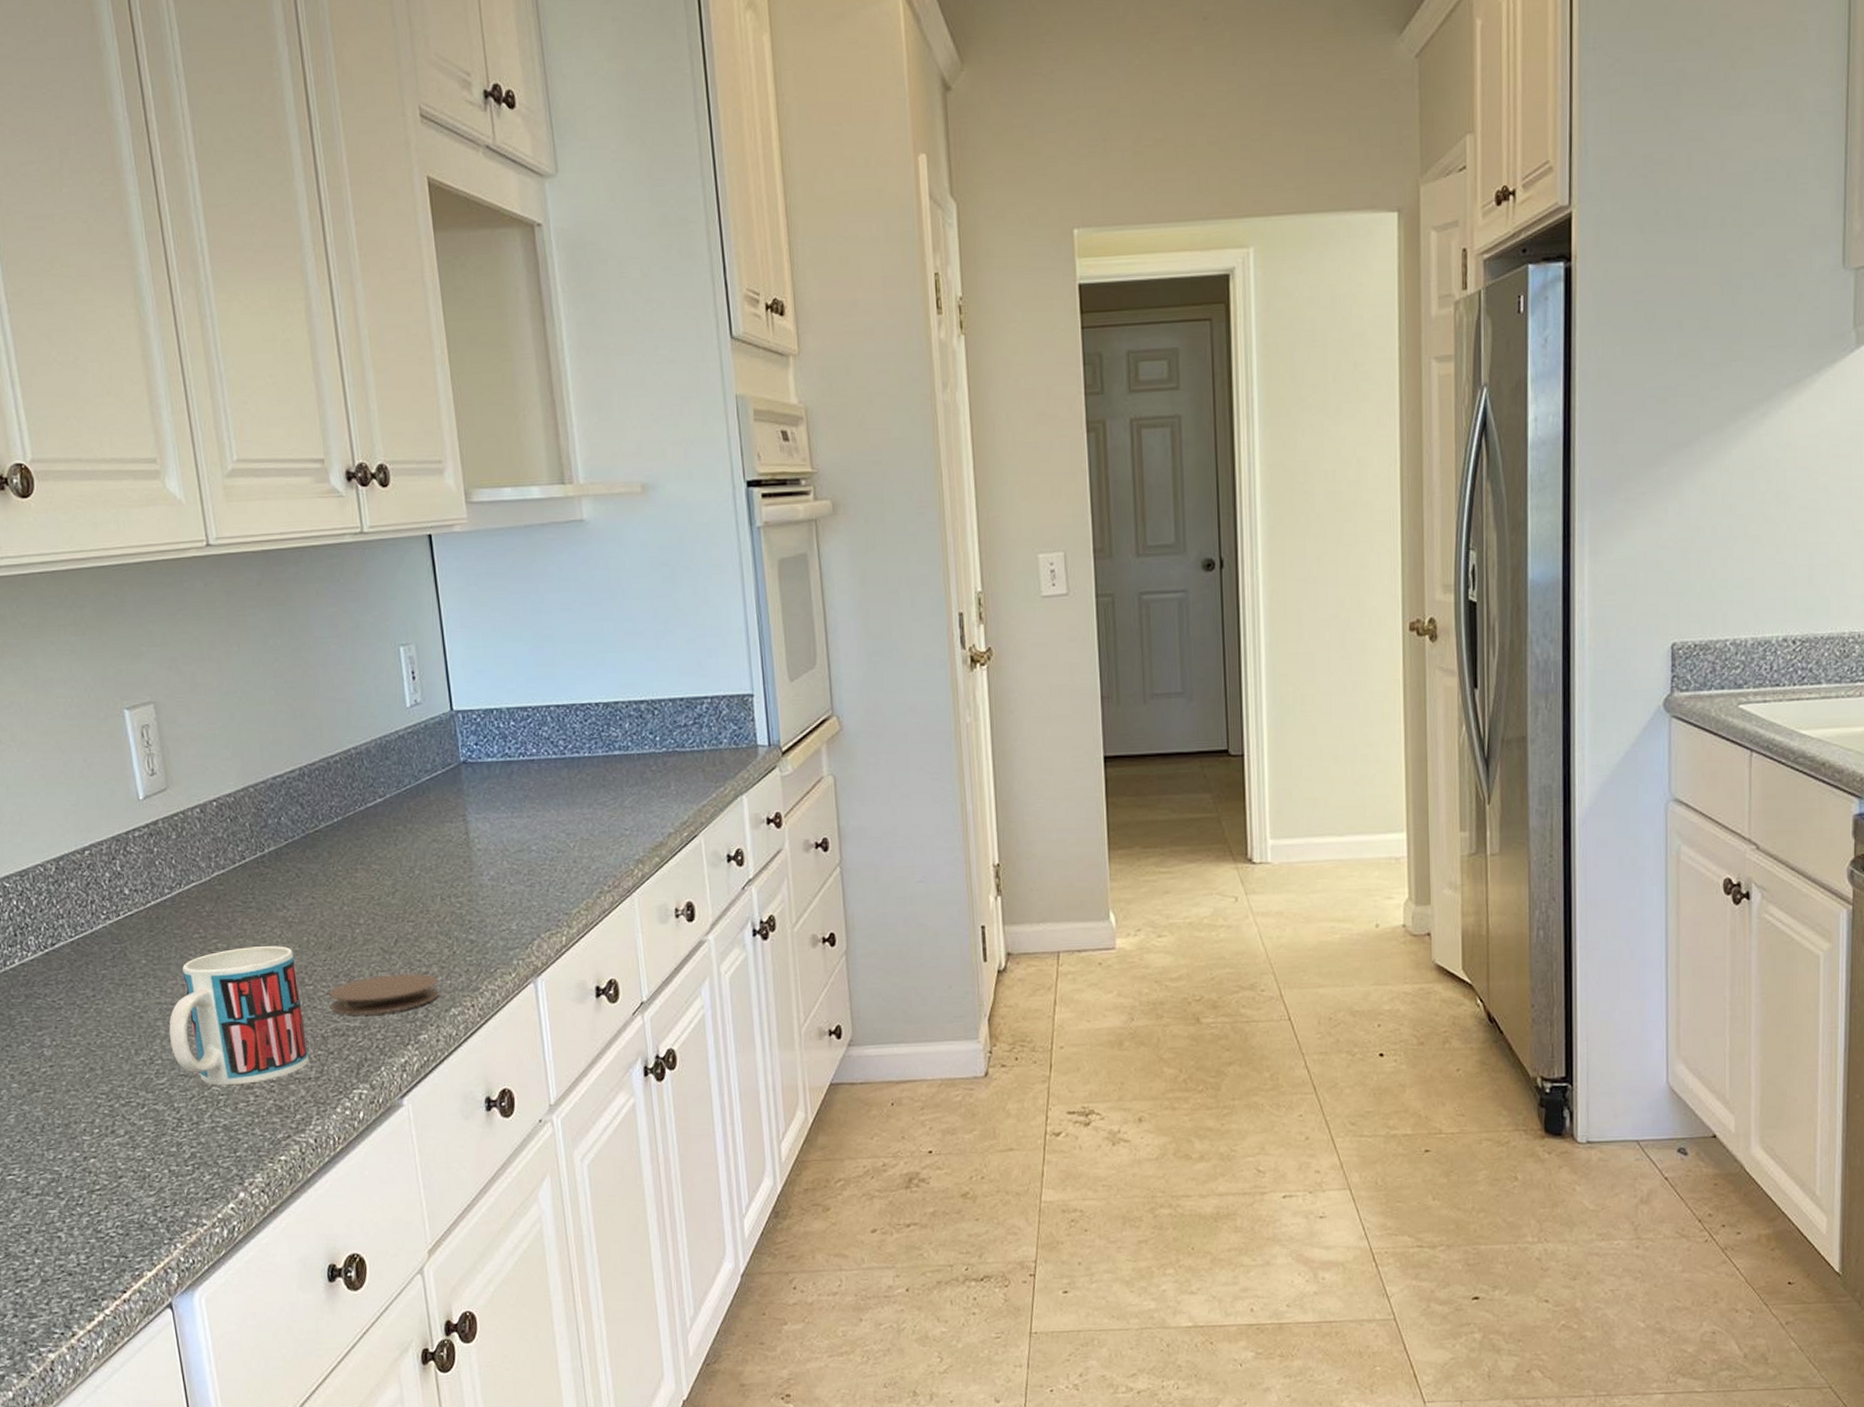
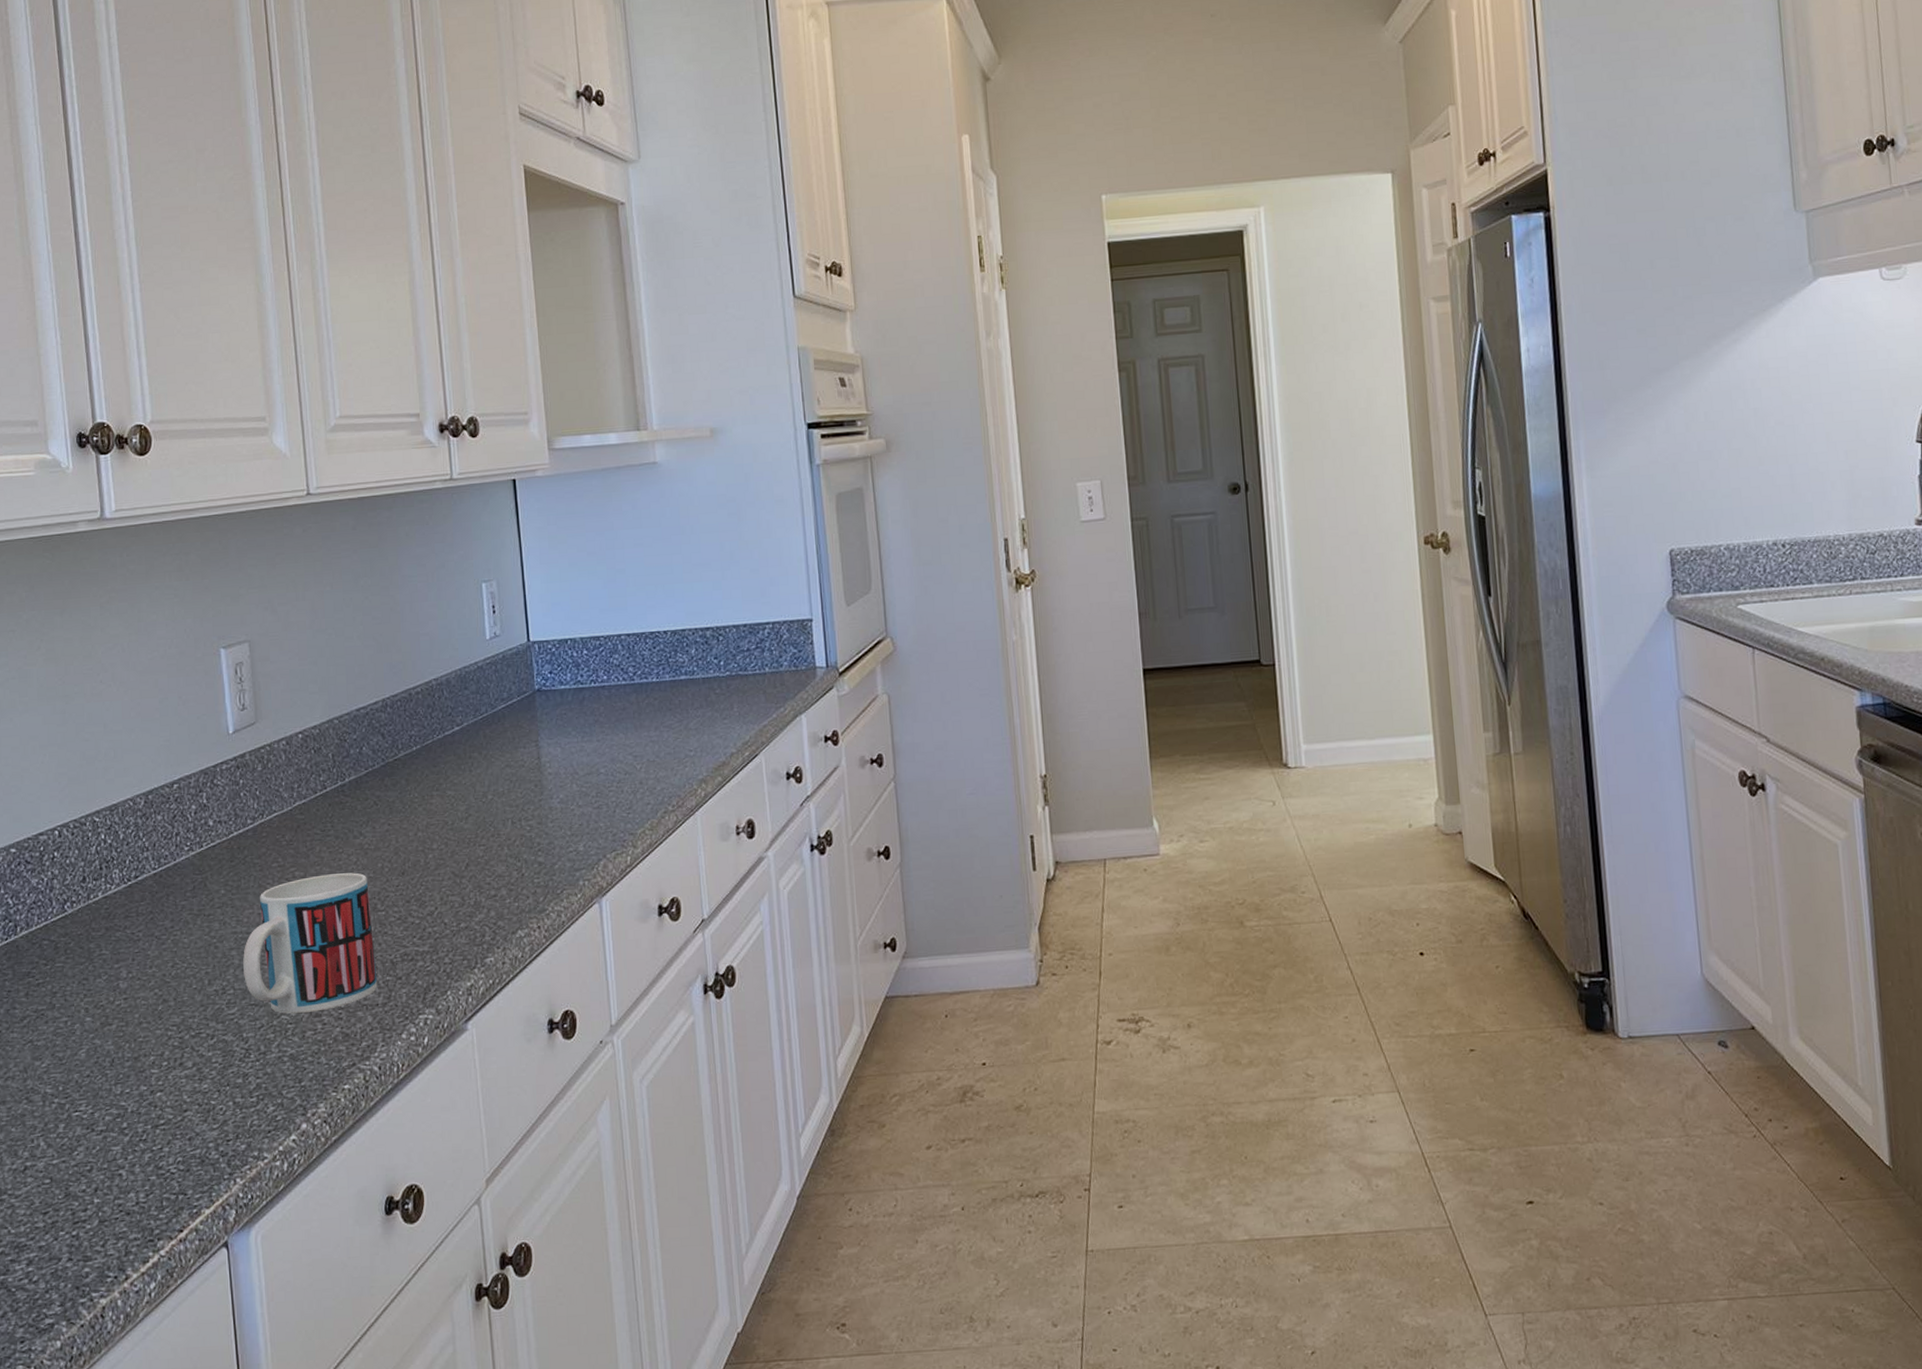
coaster: present [329,973,440,1016] -> none [400,896,508,940]

